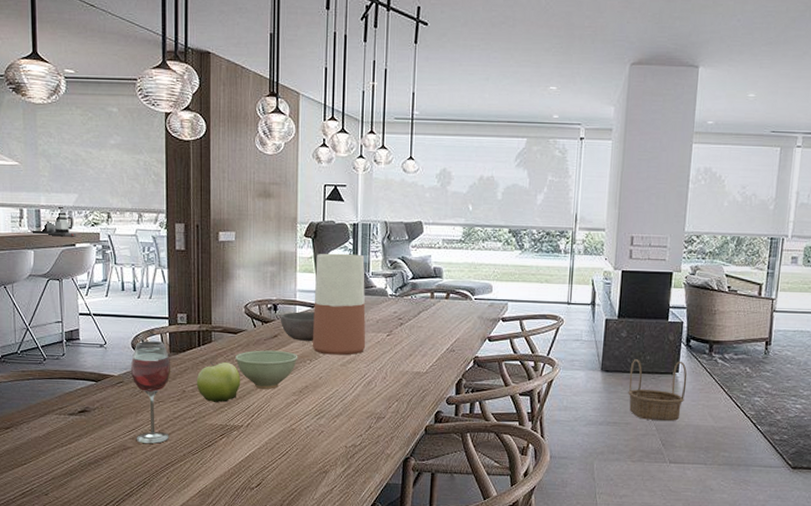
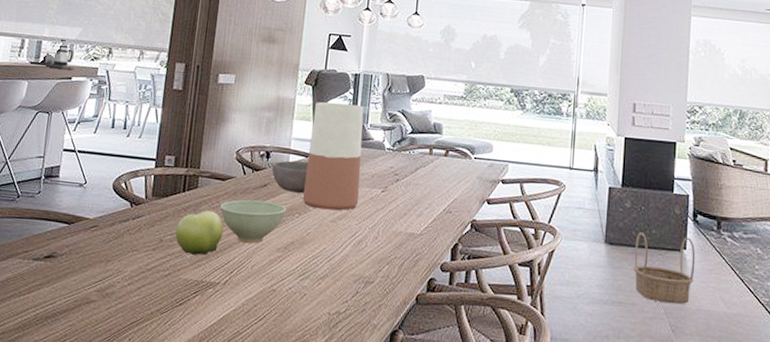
wineglass: present [130,341,171,444] -> none [101,182,152,298]

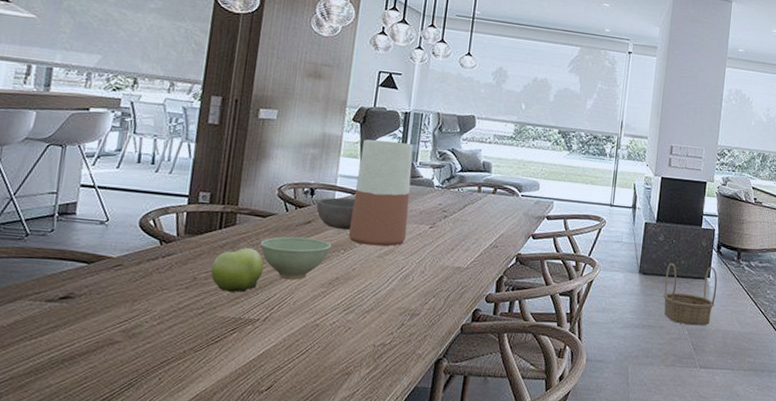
coffee maker: present [28,40,75,71] -> none [36,67,94,101]

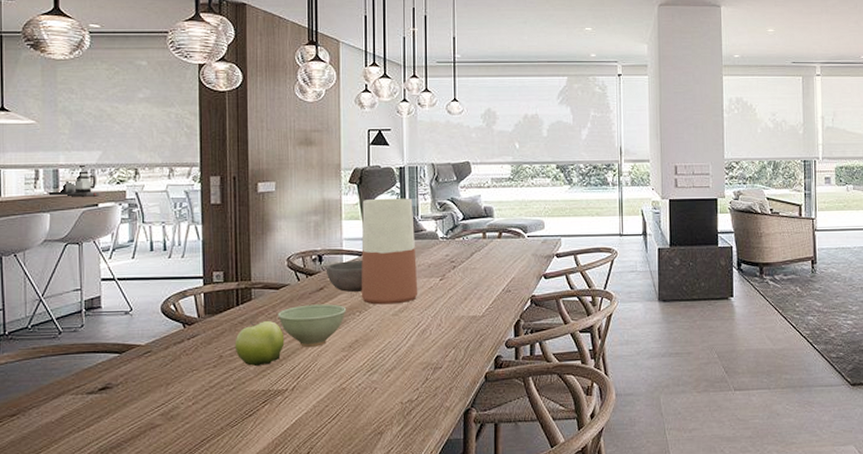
coffee maker: none [36,67,94,101] -> present [47,166,100,198]
basket: present [663,263,718,325] -> none [686,285,742,348]

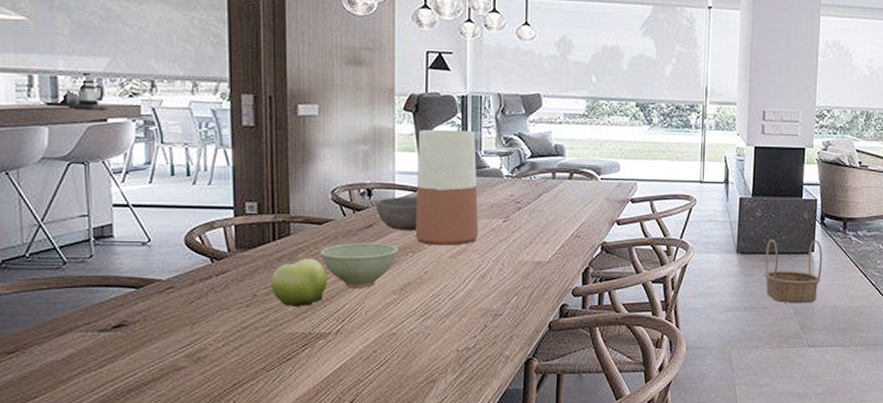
basket: none [686,285,742,348] -> present [764,239,823,303]

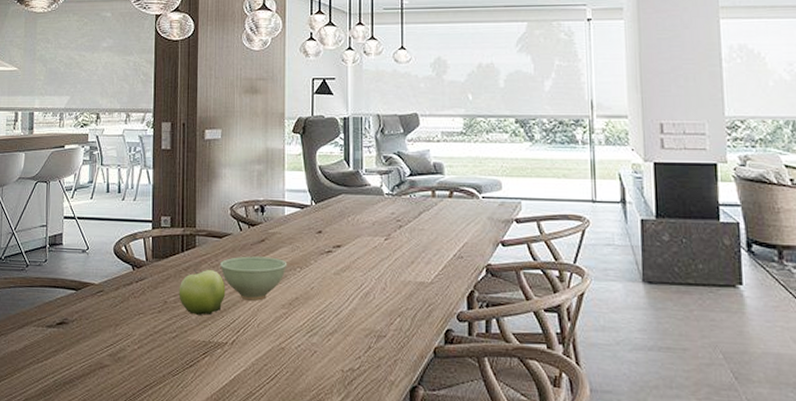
coffee maker: present [44,73,109,111] -> none [23,109,67,140]
bowl: present [375,197,418,230] -> none [267,213,305,246]
vase: present [415,129,479,246] -> none [302,149,362,262]
basket: present [764,239,823,303] -> none [679,268,756,347]

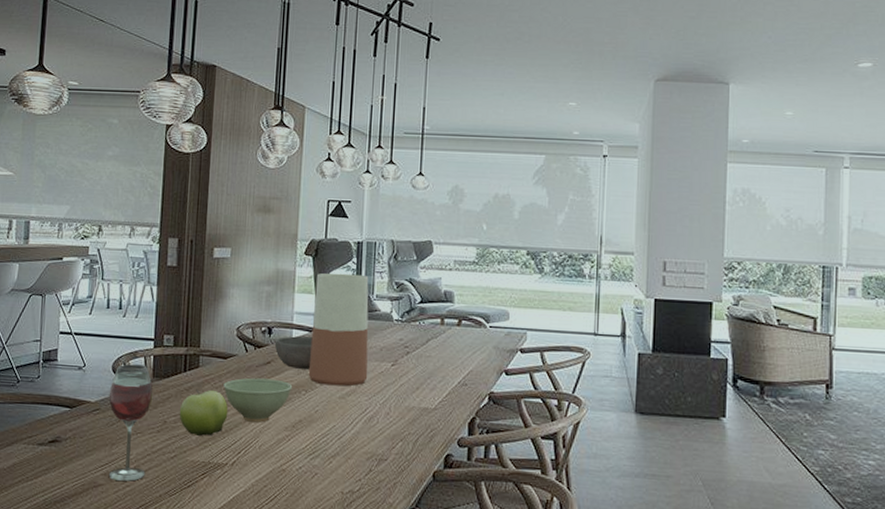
wineglass: none [111,246,153,362] -> present [108,364,154,481]
bowl: none [267,213,305,246] -> present [274,336,313,369]
vase: none [302,149,362,262] -> present [308,273,369,386]

